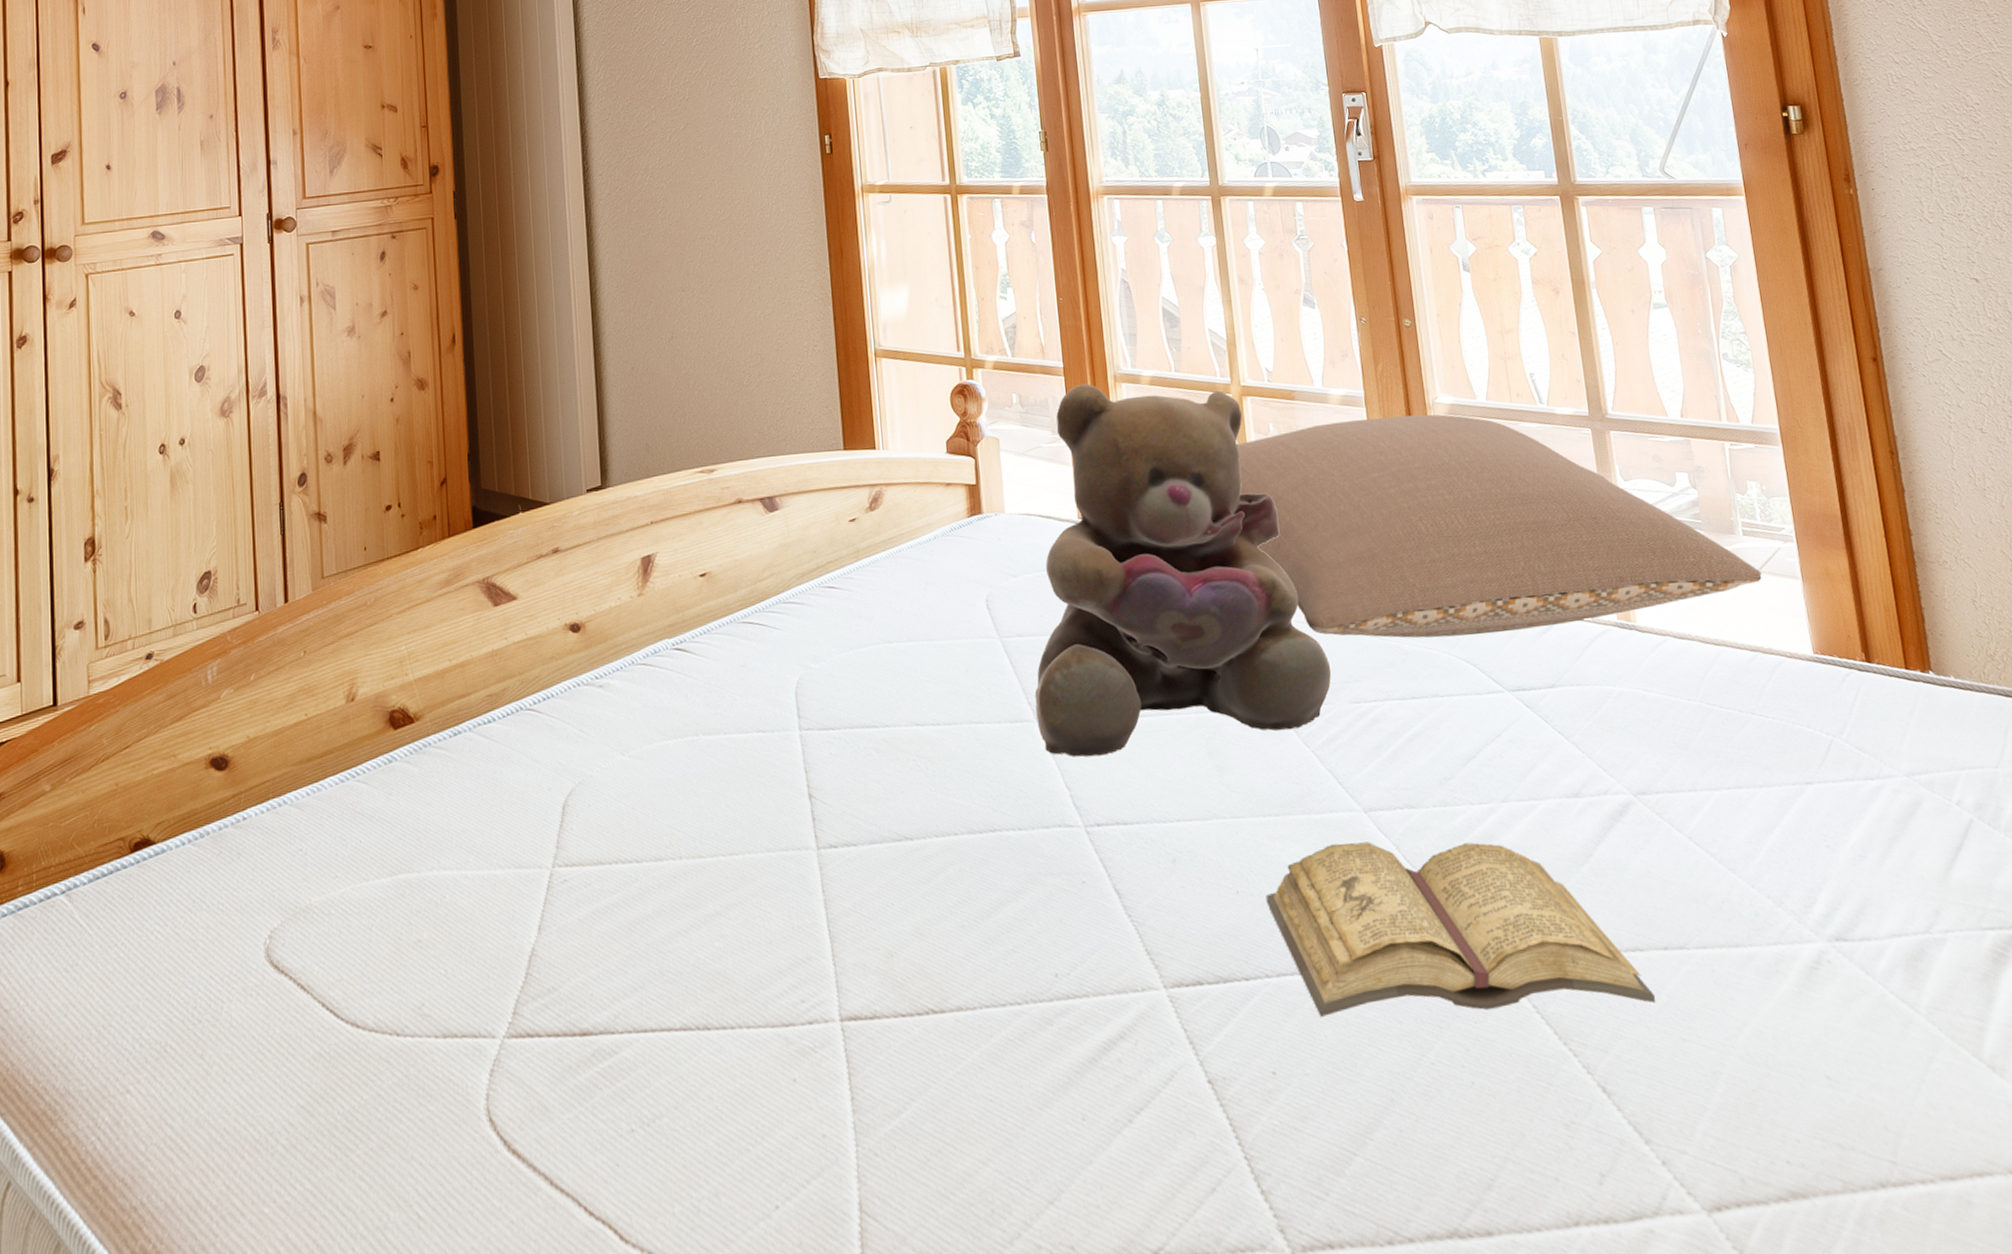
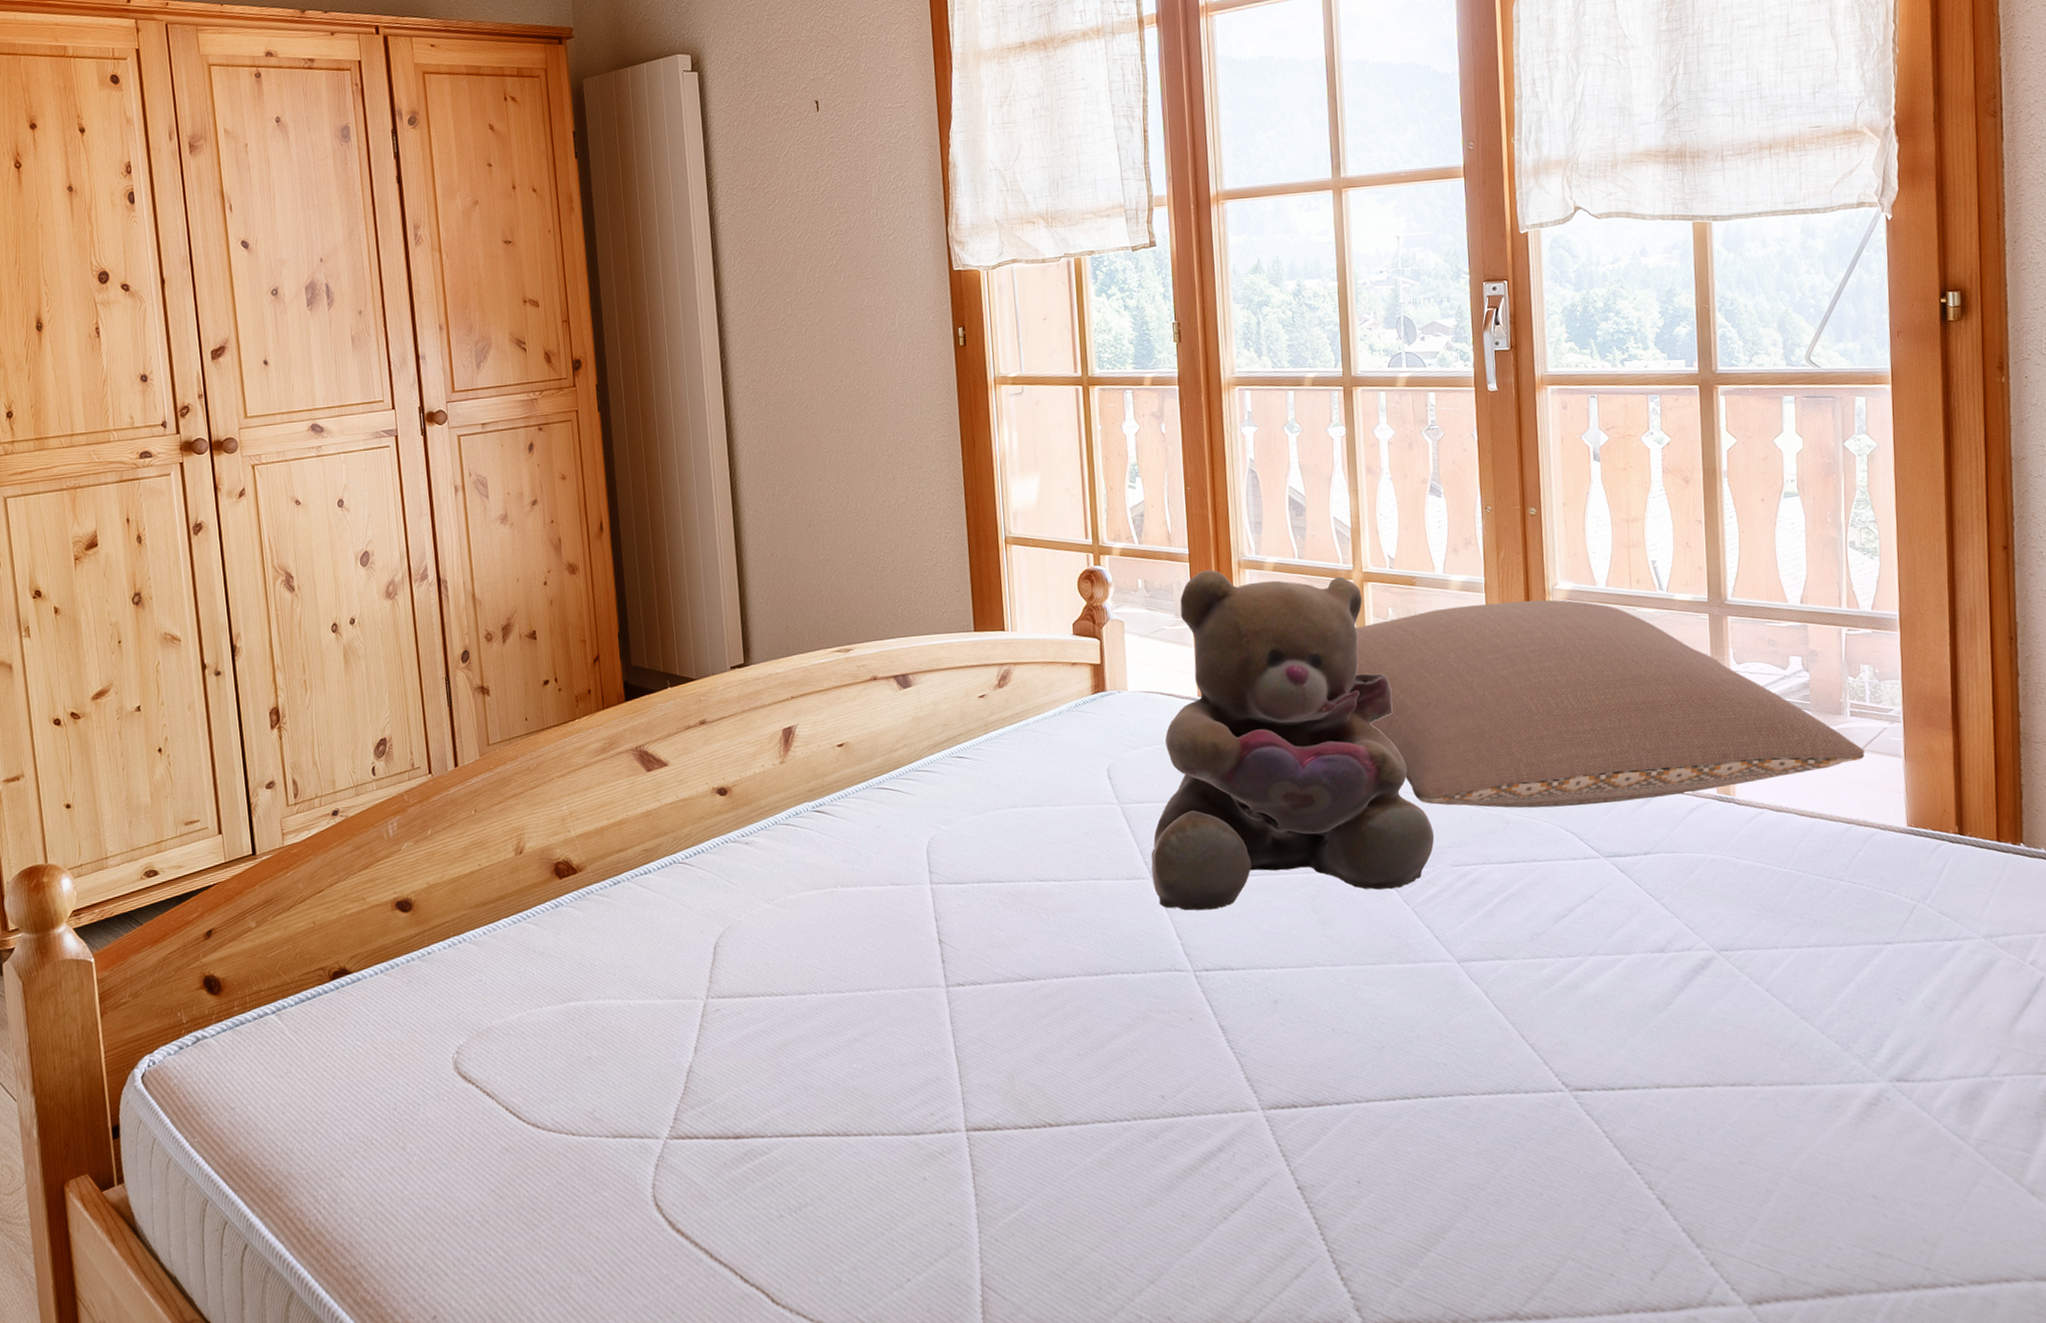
diary: present [1266,841,1656,1017] -> none [1360,988,1719,1136]

